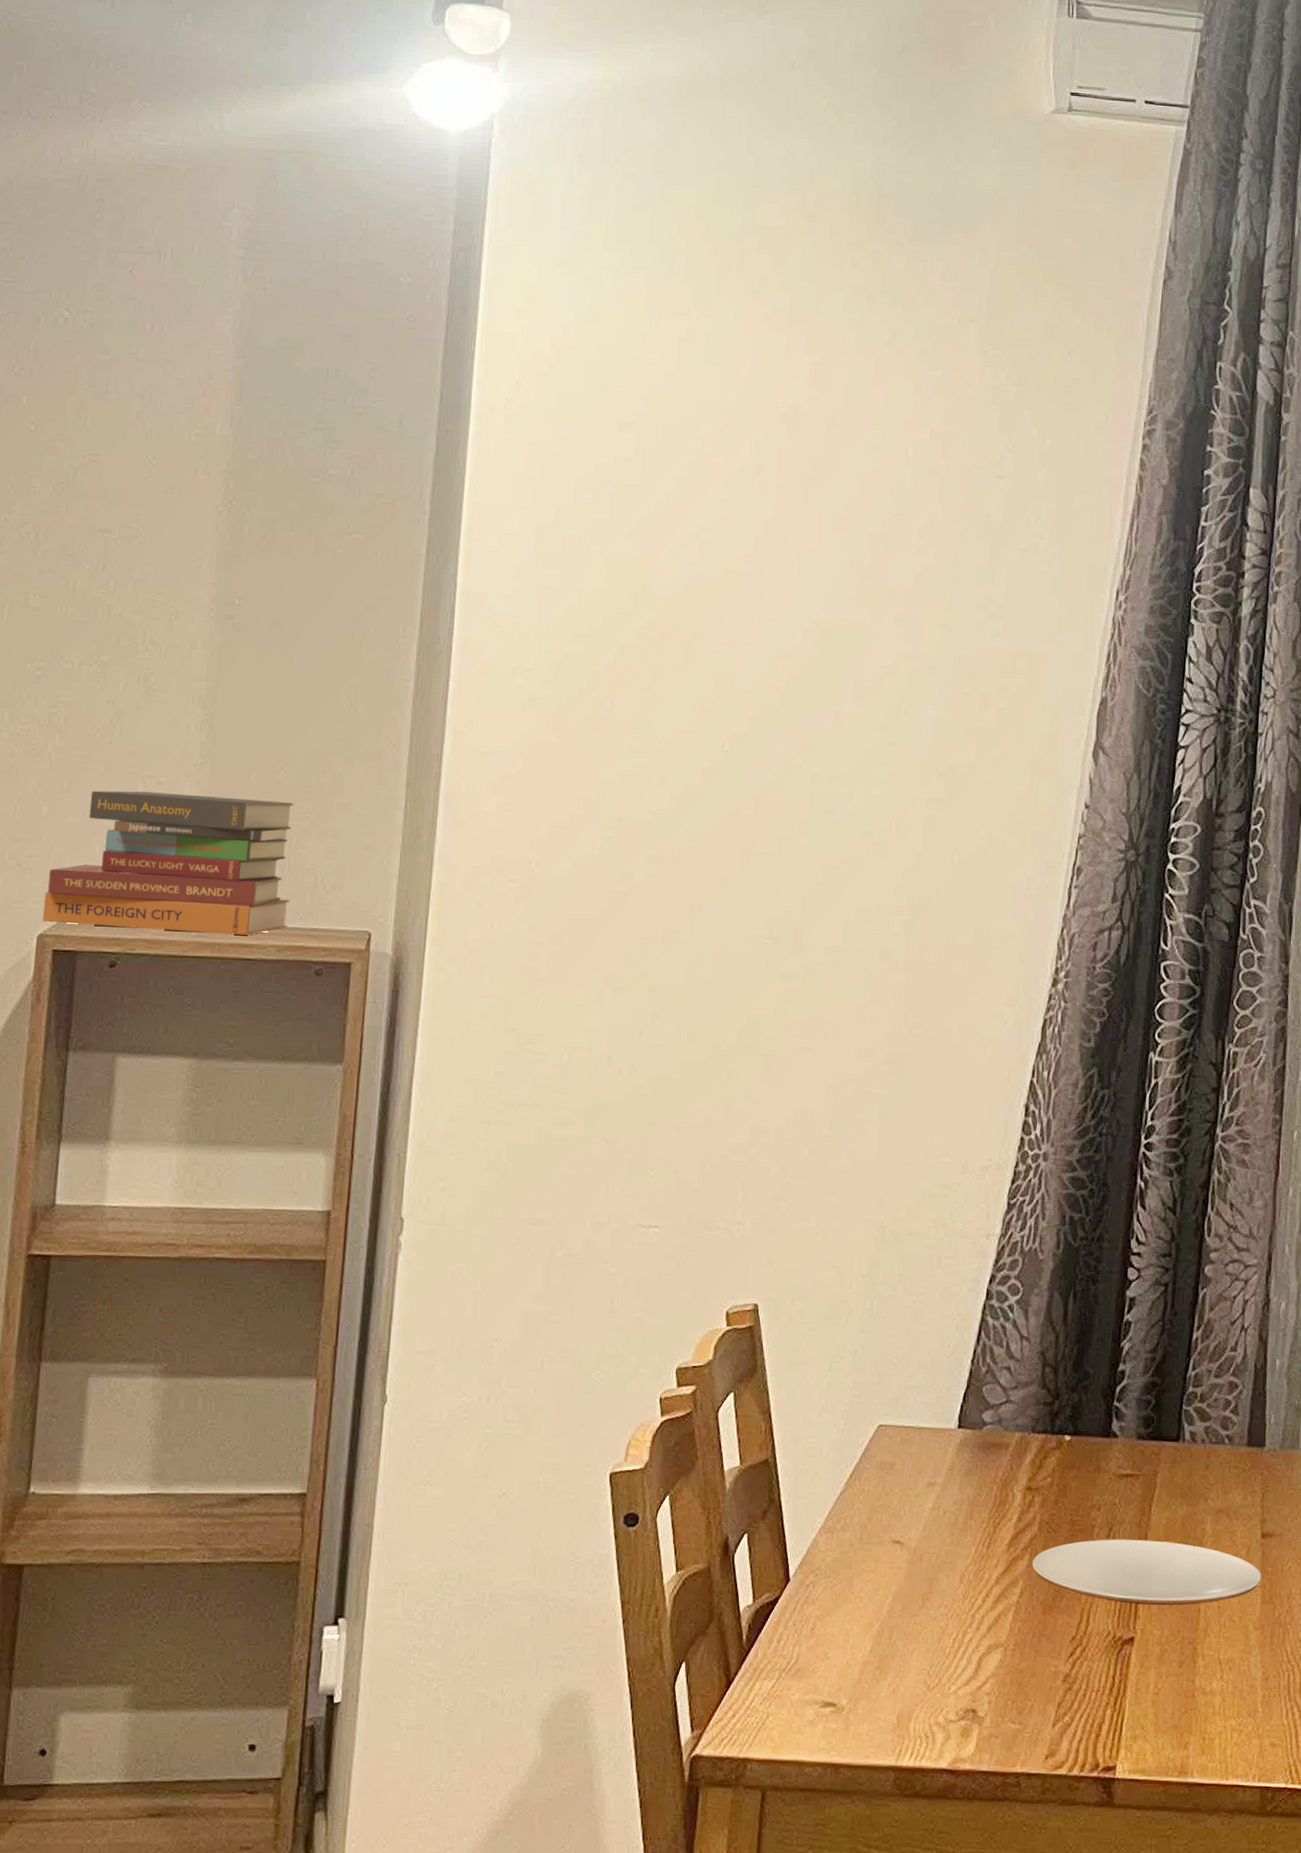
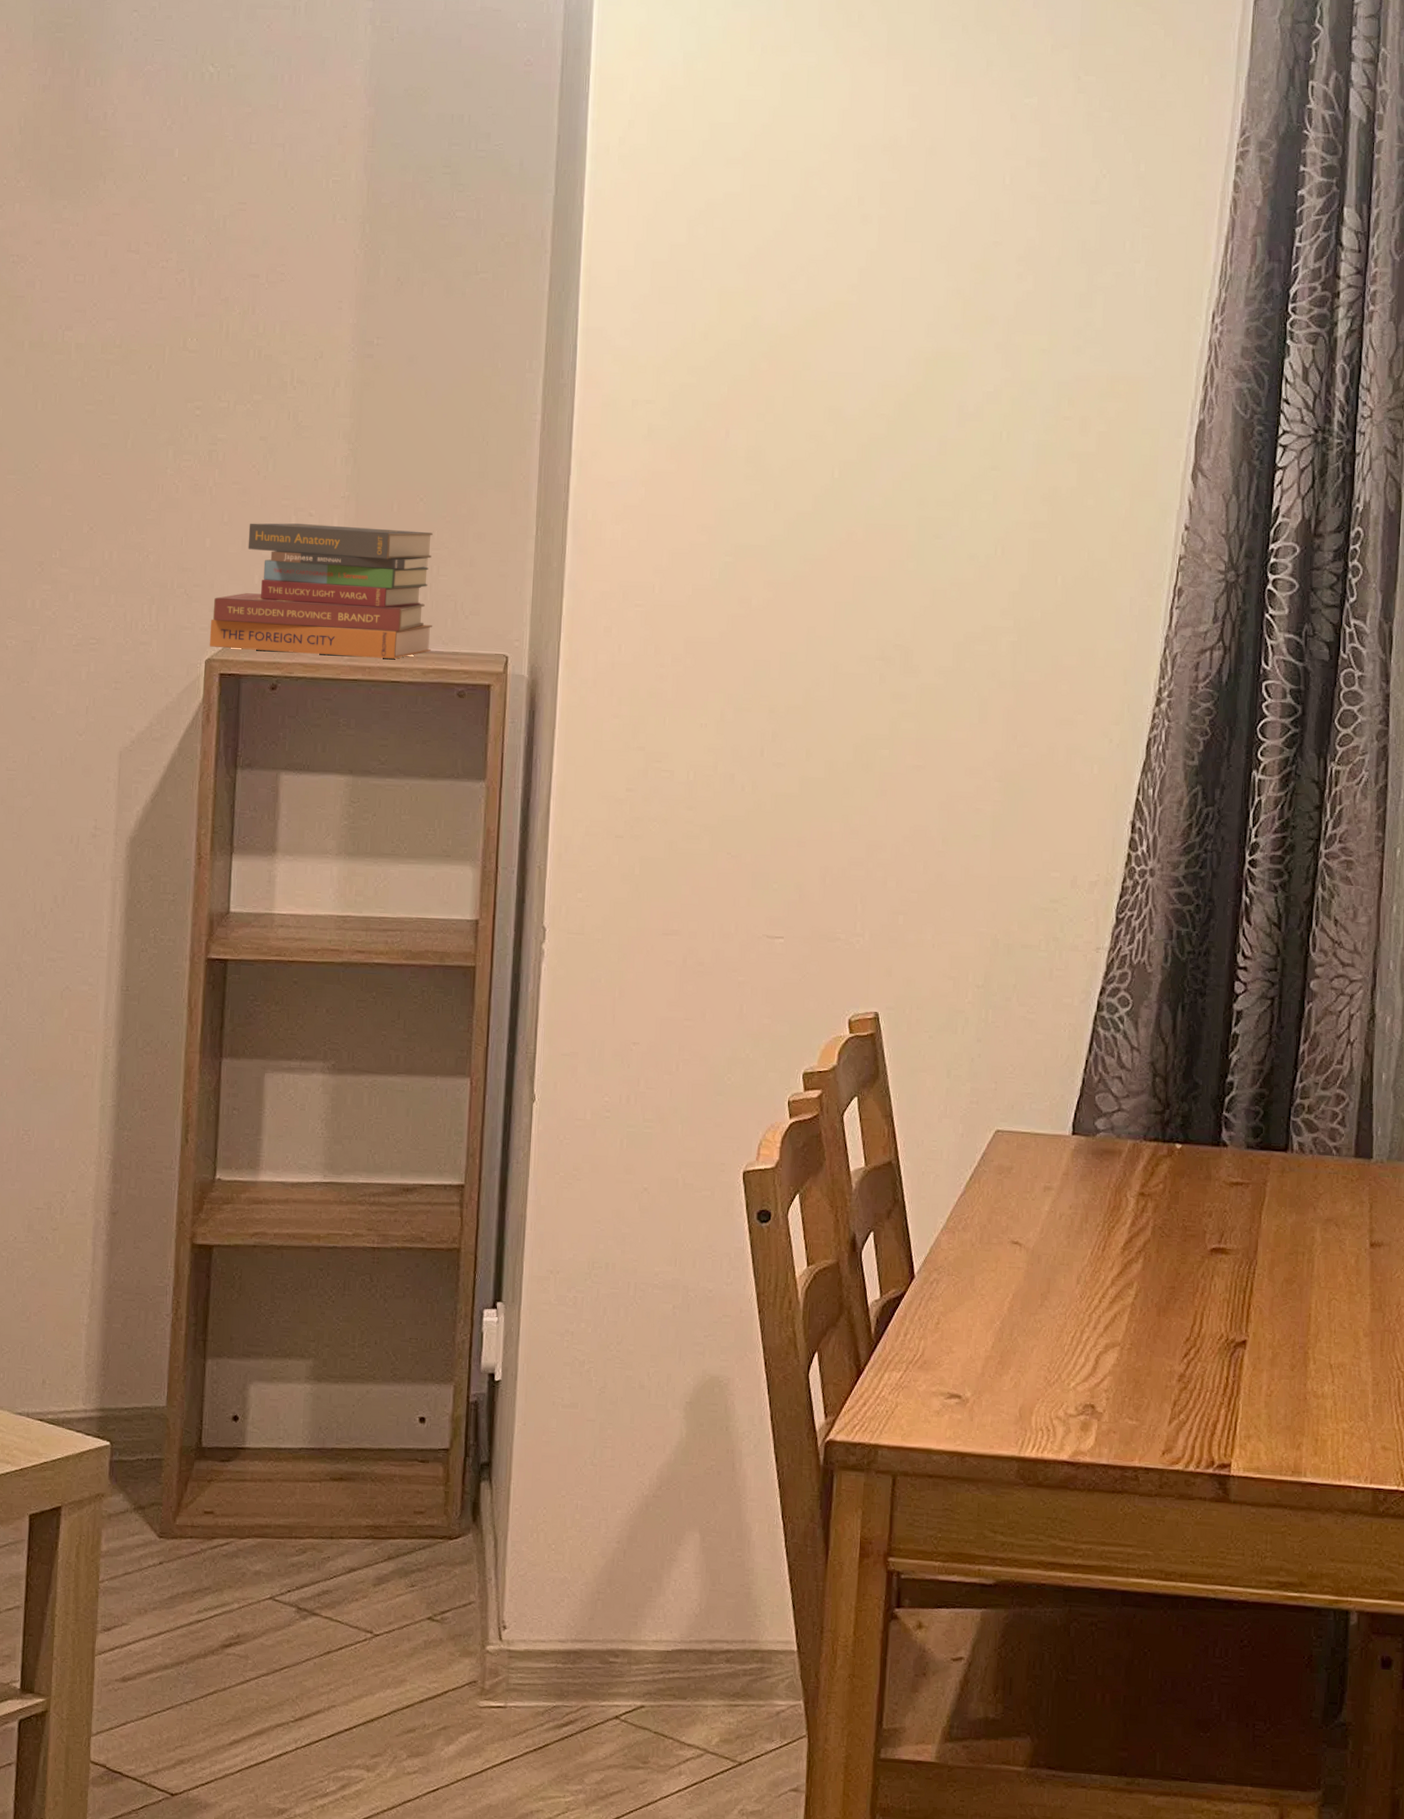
plate: present [1032,1539,1262,1606] -> none [1146,1245,1372,1311]

